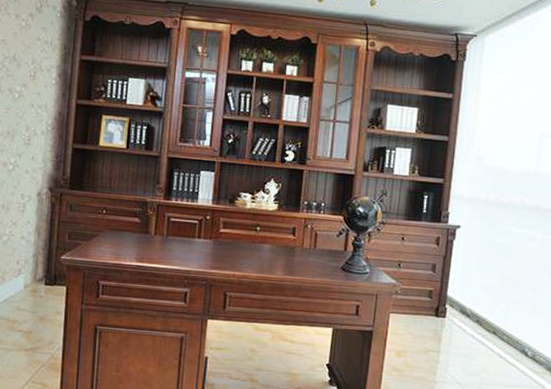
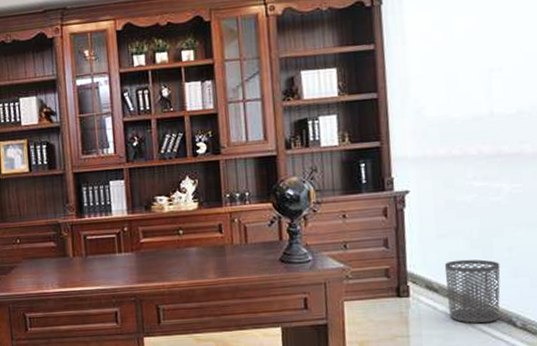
waste bin: none [475,292,523,350] -> present [444,259,501,324]

